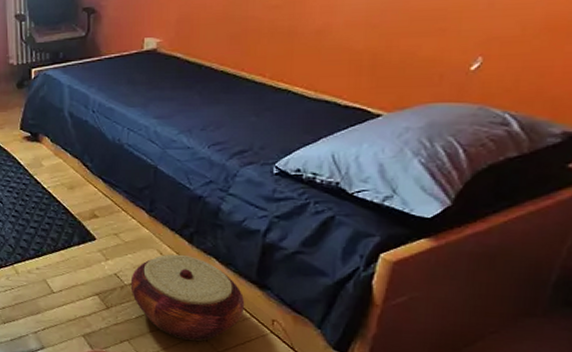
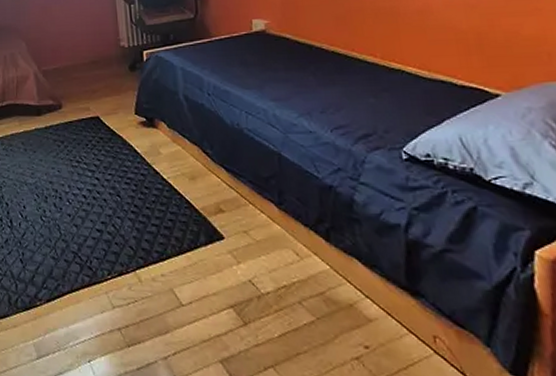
woven basket: present [130,254,245,342] -> none [267,254,400,367]

